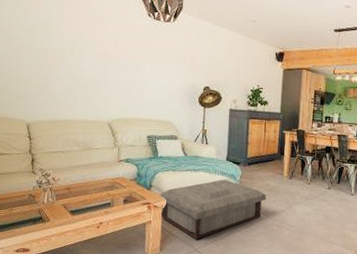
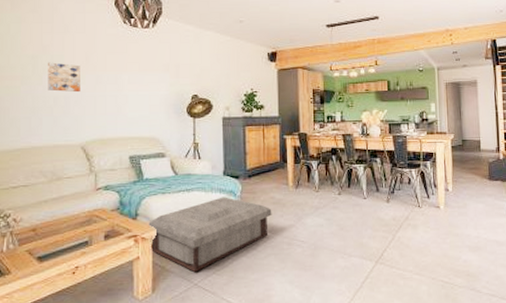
wall art: none [82,47,110,76] -> present [48,62,80,93]

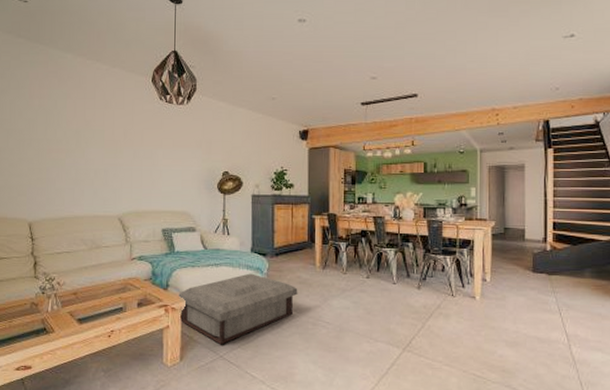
wall art: present [48,62,80,93] -> none [90,136,119,166]

